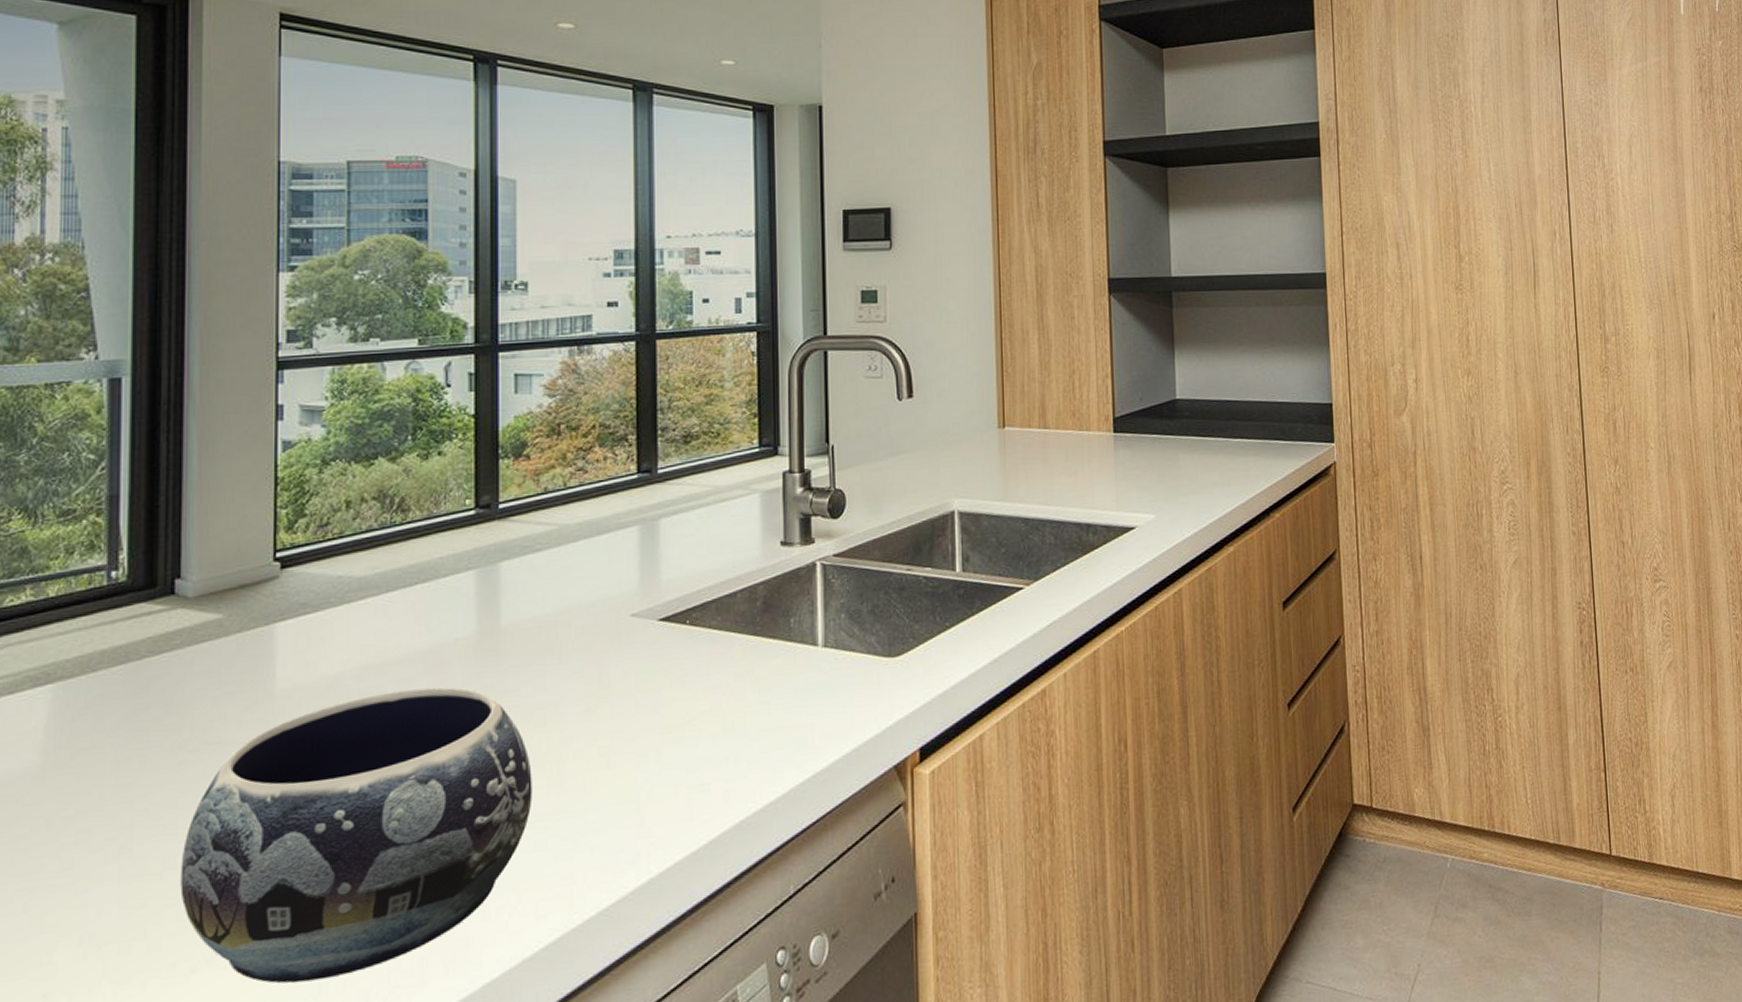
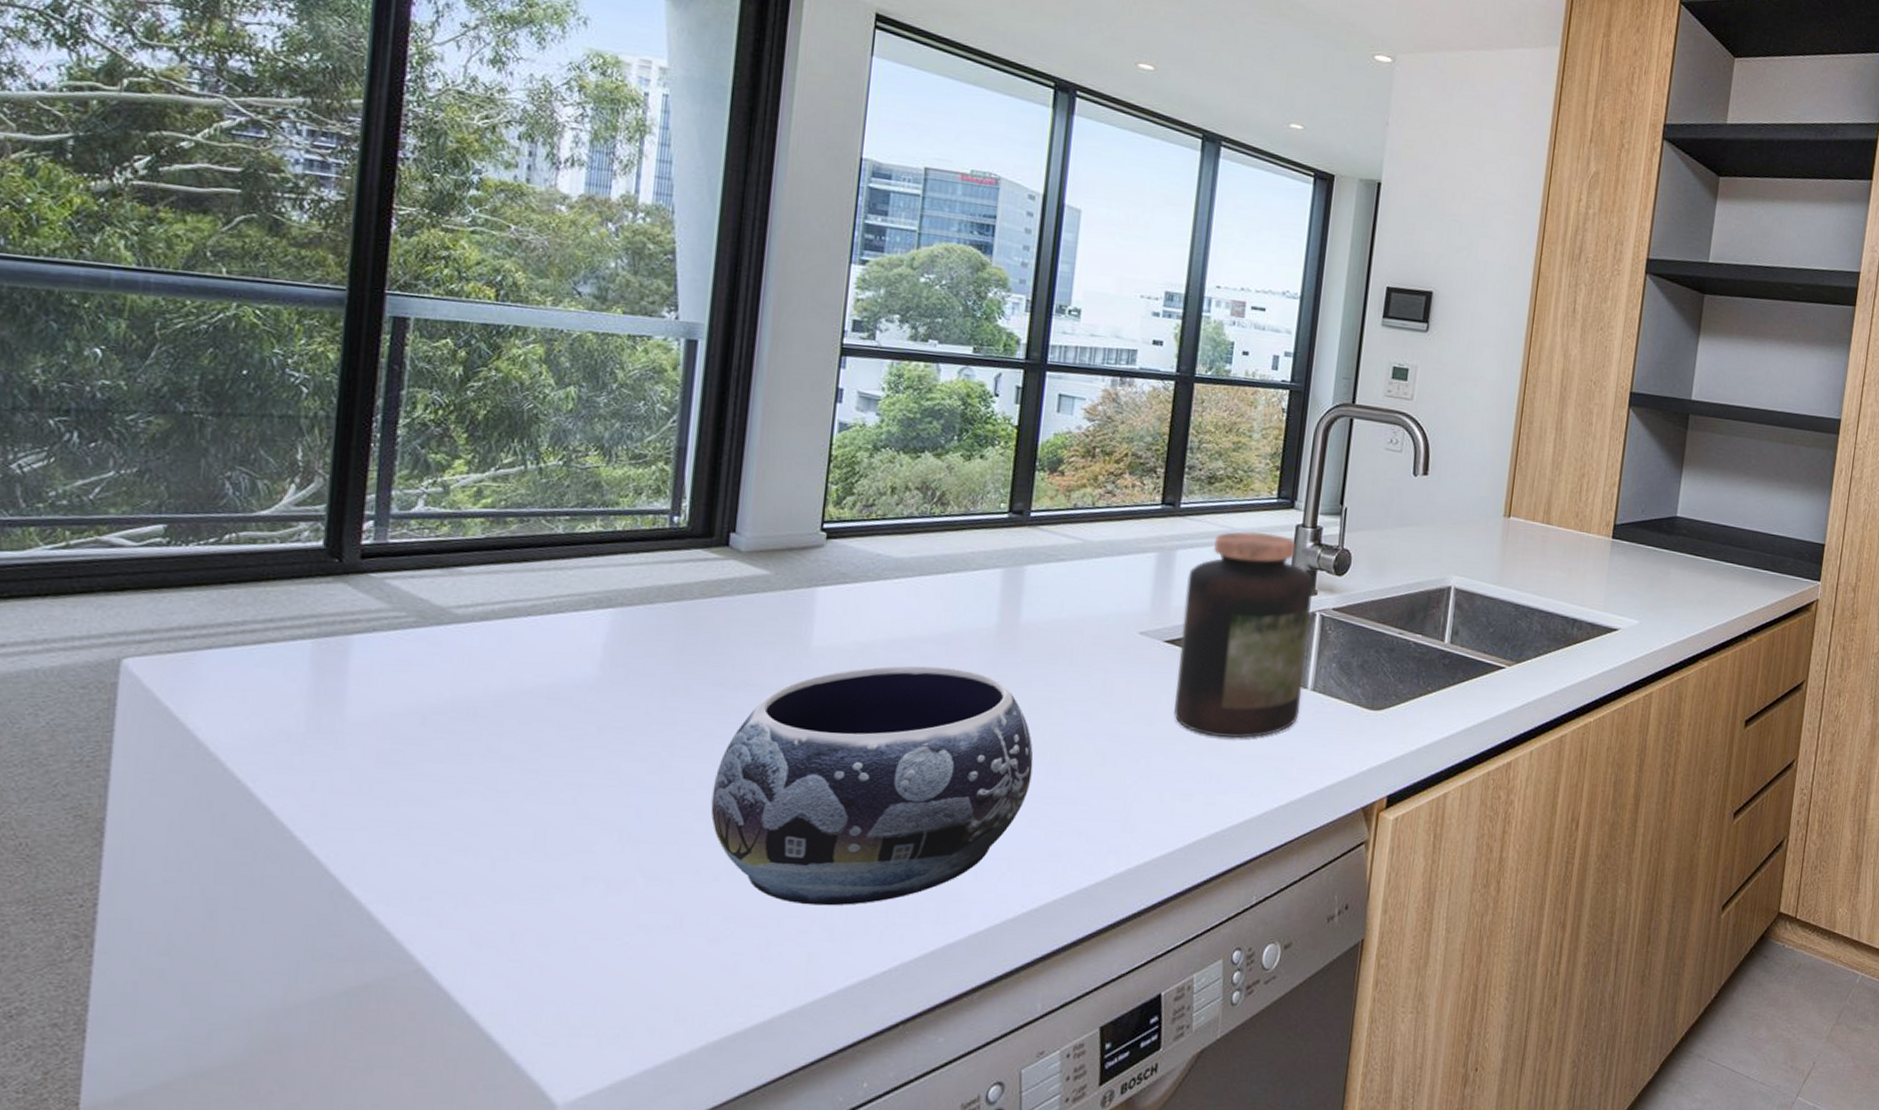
jar: none [675,485,813,715] -> present [1173,531,1314,739]

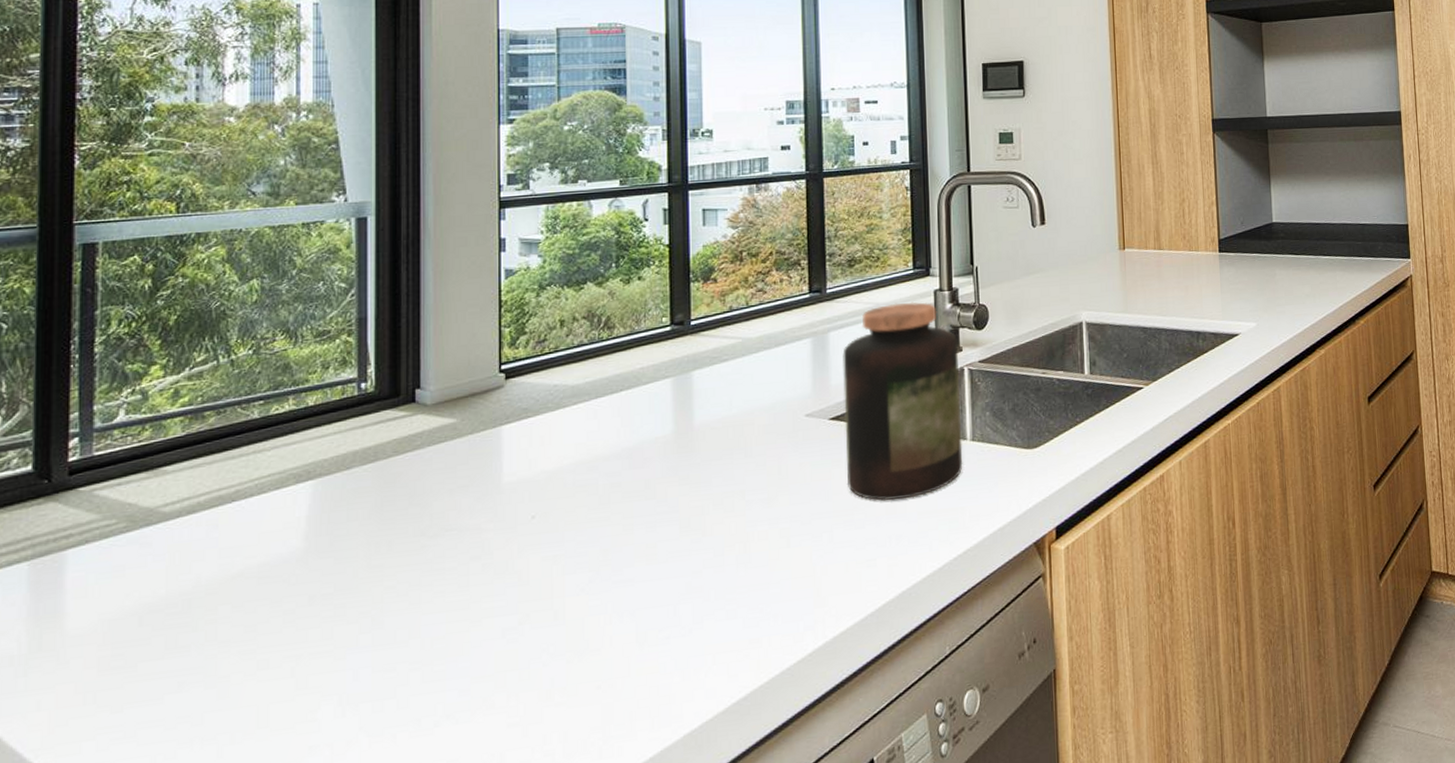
decorative bowl: present [710,665,1033,906] -> none [424,479,724,735]

